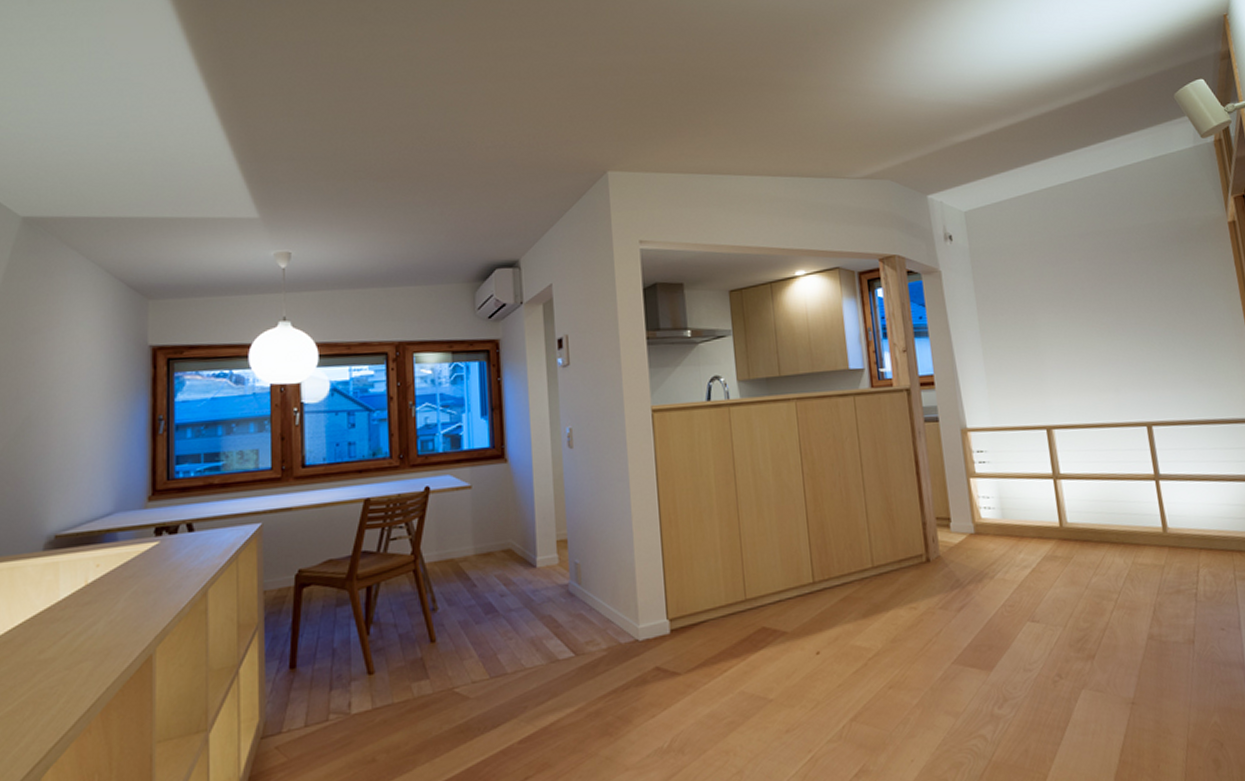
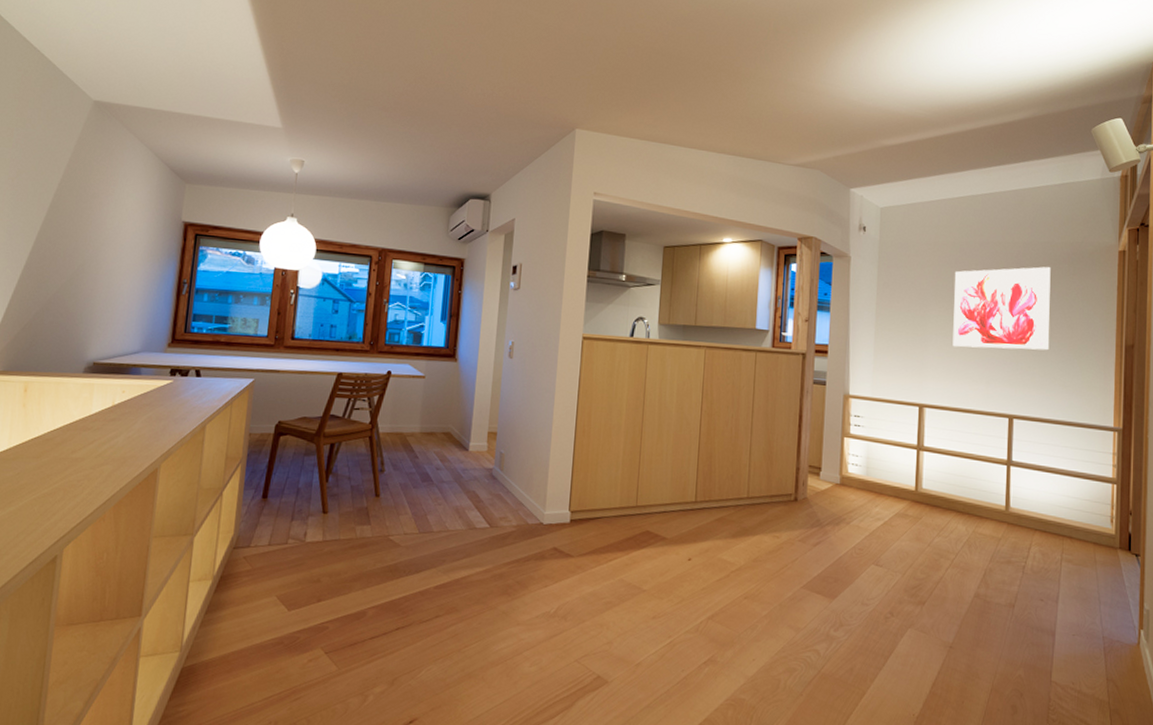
wall art: none [1057,251,1176,356] -> present [952,266,1051,351]

